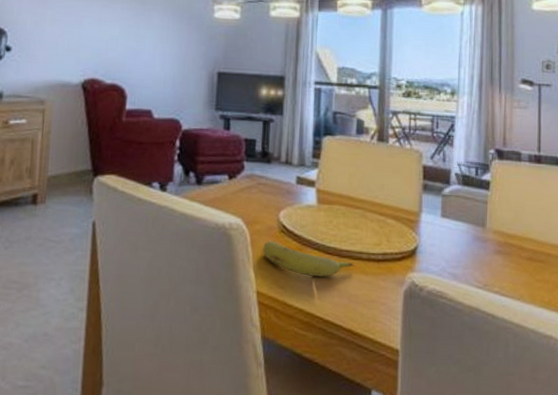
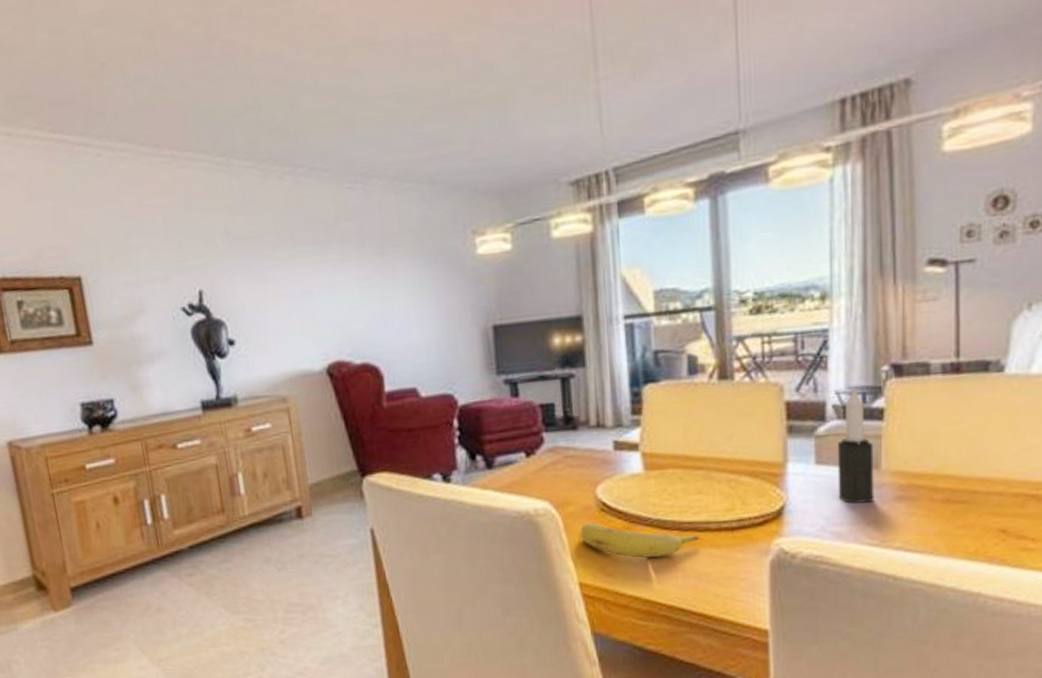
candle: none [456,162,482,253] -> present [837,387,874,504]

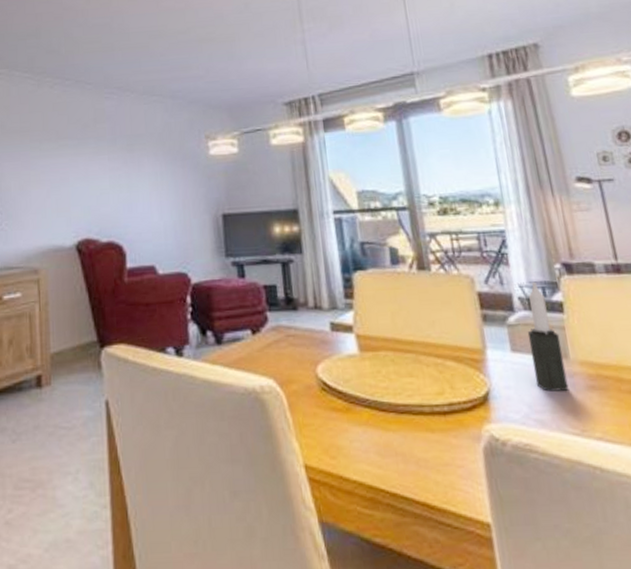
fruit: present [580,522,701,558] -> none [303,401,416,440]

